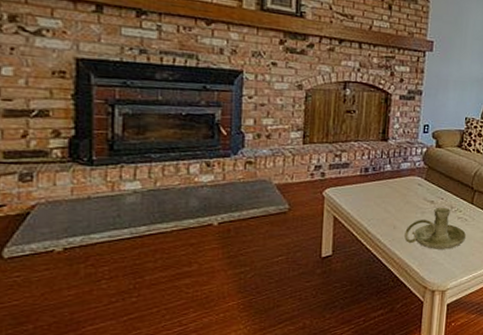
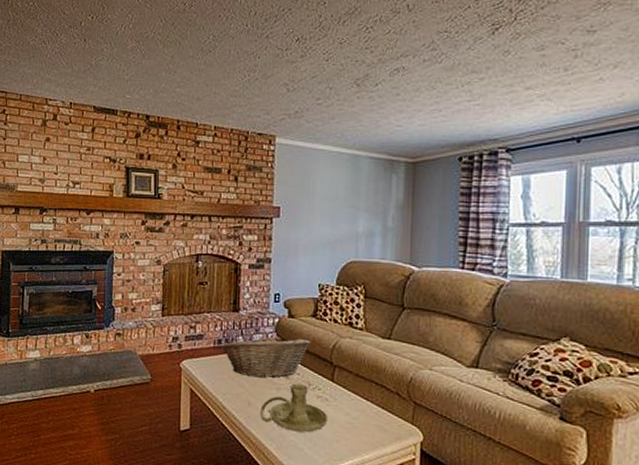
fruit basket: none [367,164,455,203] -> present [221,336,311,378]

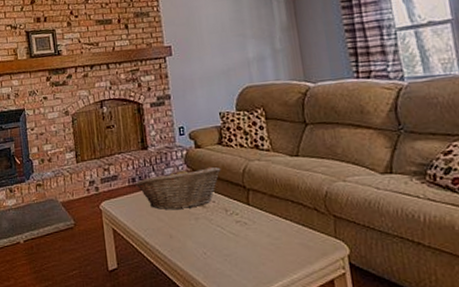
candle holder: present [260,383,328,433] -> none [182,211,251,259]

